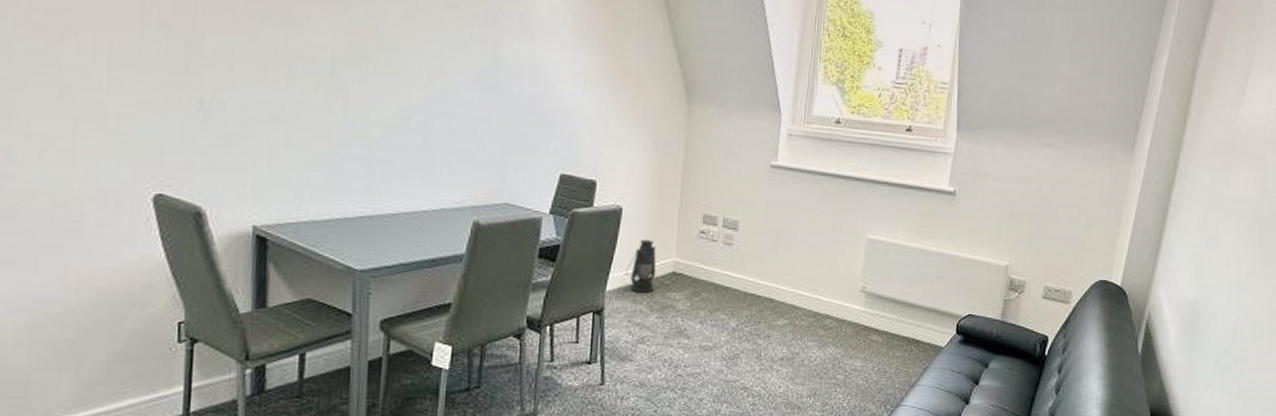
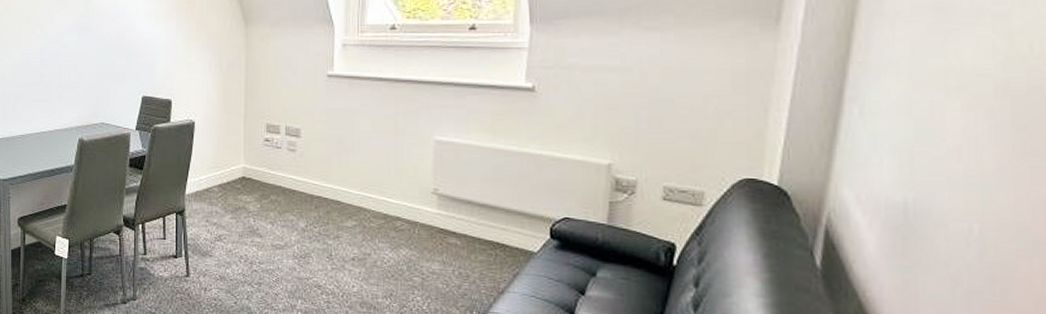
lantern: present [626,239,657,294] -> none [201,148,228,197]

